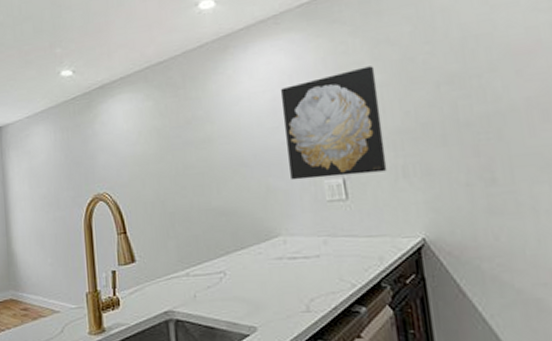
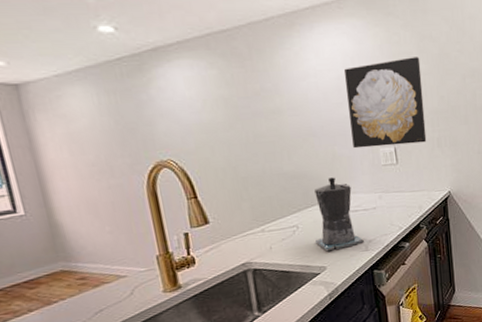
coffee maker: none [245,215,304,308] -> present [314,177,364,252]

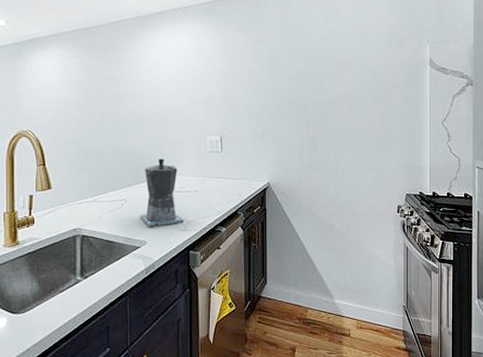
wall art: present [344,57,427,149] -> none [182,58,251,135]

